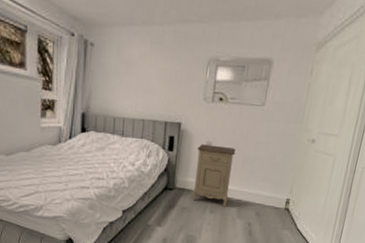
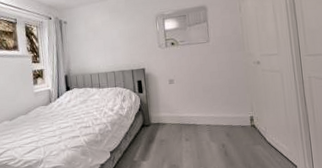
nightstand: present [192,144,236,208] -> none [162,81,199,134]

